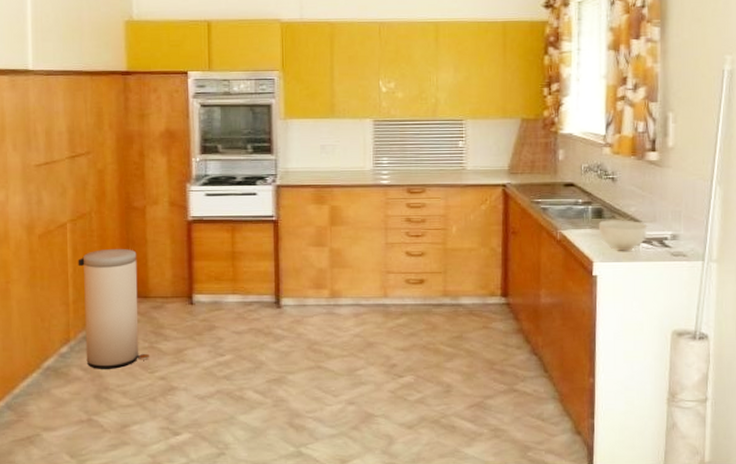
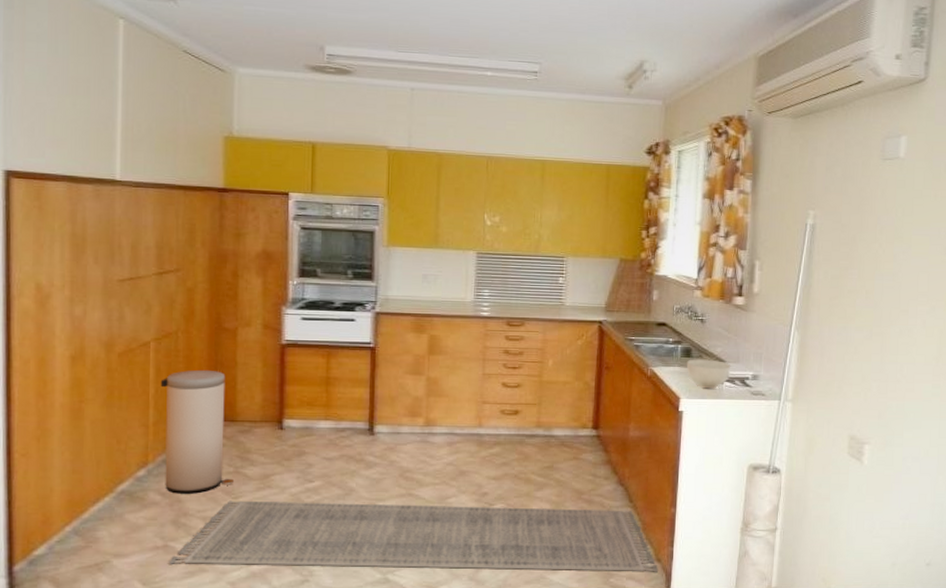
rug: none [93,375,580,447] -> present [168,500,659,573]

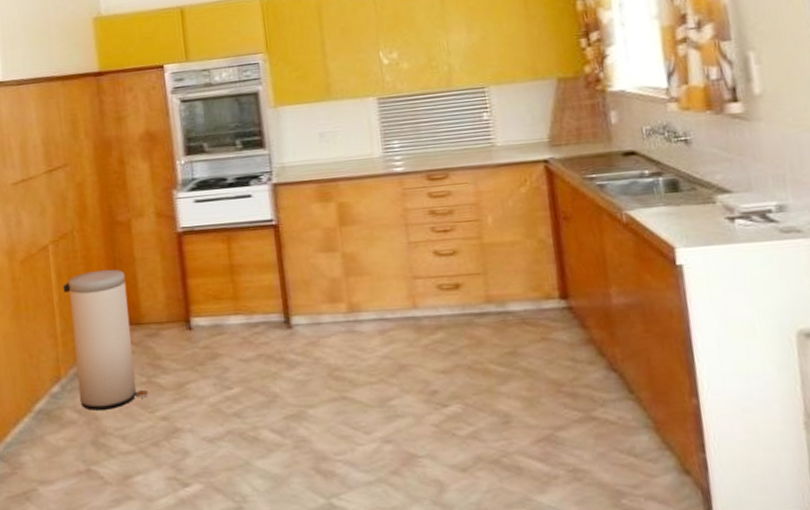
rug: present [168,500,659,573] -> none [93,404,690,491]
bowl: present [686,359,731,389] -> none [674,191,742,231]

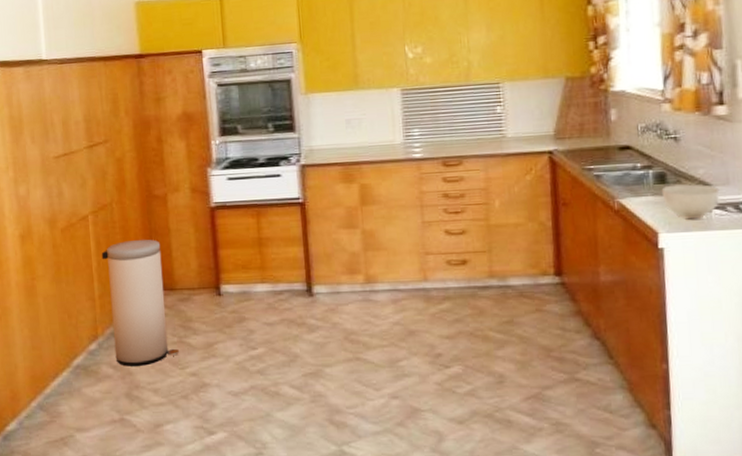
bowl: none [674,191,742,231] -> present [661,184,720,219]

